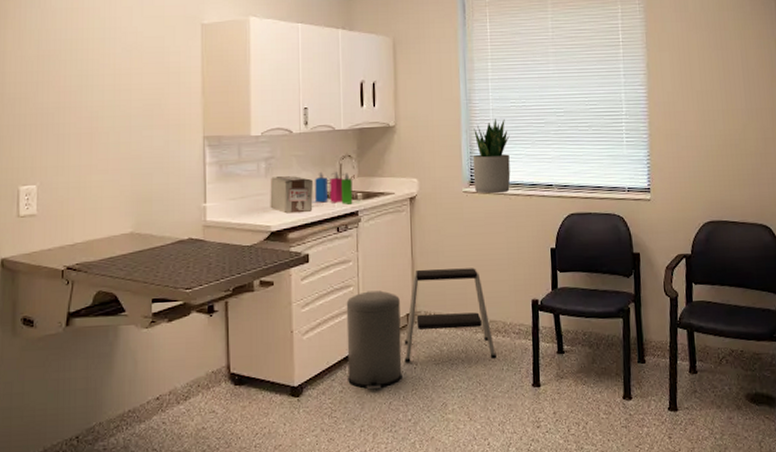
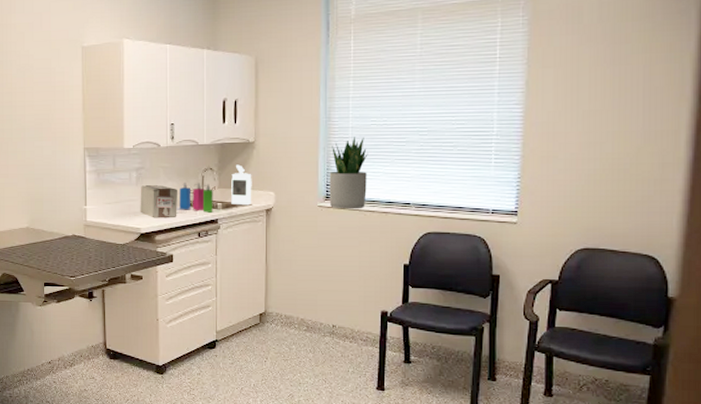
pedal bin: present [346,290,402,390] -> none [205,291,253,376]
tissue box: none [371,150,395,195] -> present [231,164,252,205]
step stool: present [404,268,497,364] -> none [256,275,343,362]

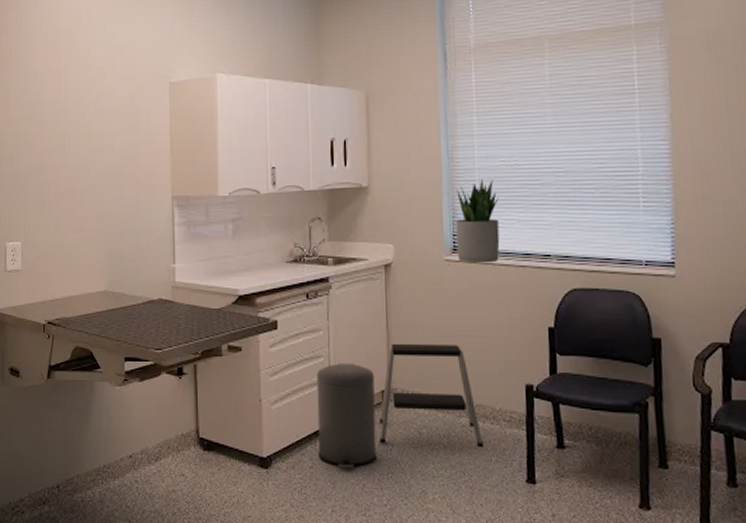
box: present [140,184,177,218] -> none [237,237,281,278]
soap dispenser: present [180,182,213,213] -> none [283,234,323,270]
pedal bin: none [205,291,253,376] -> present [316,363,377,469]
tissue box: present [231,164,252,205] -> none [343,213,368,261]
step stool: none [256,275,343,362] -> present [378,343,484,448]

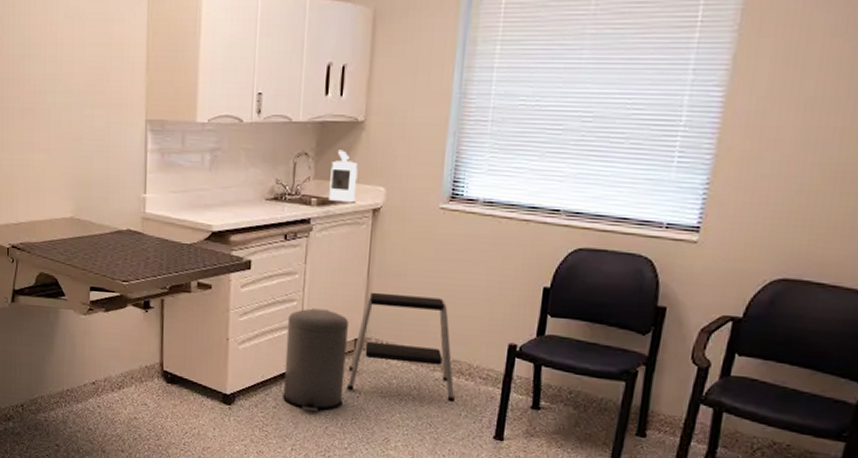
tissue box: none [343,213,368,261] -> present [329,149,358,203]
planter: present [455,179,500,263] -> none [455,120,512,215]

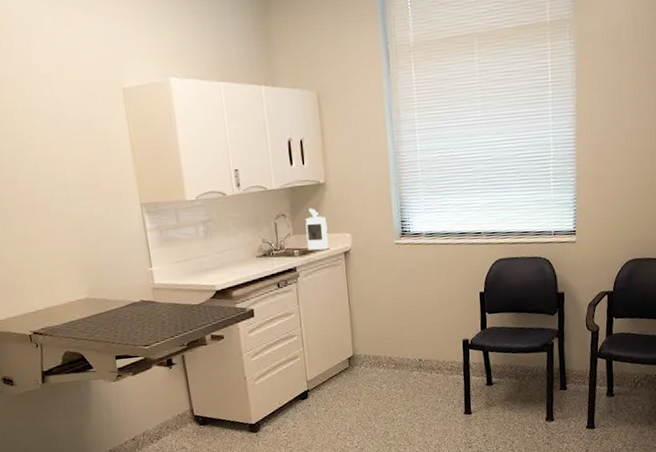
pedal bin: present [283,308,348,412] -> none [292,338,347,424]
step stool: present [346,292,455,403] -> none [347,314,431,400]

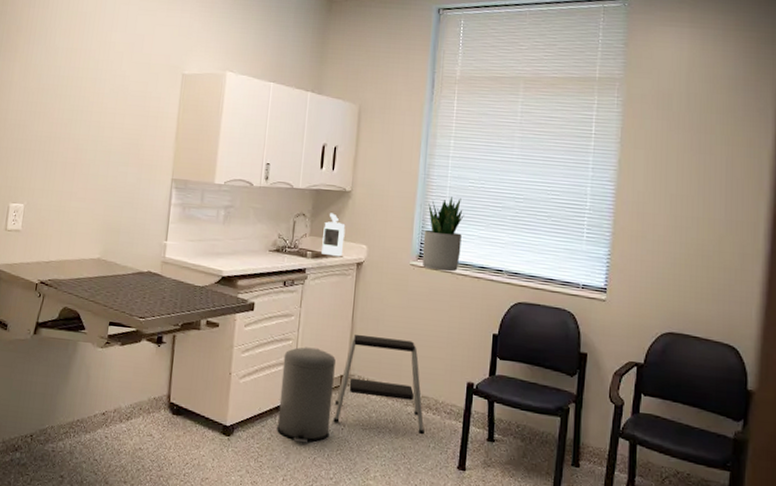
pedal bin: none [292,338,347,424] -> present [277,347,336,443]
step stool: none [347,314,431,400] -> present [333,334,425,435]
planter: none [402,170,440,245] -> present [422,197,464,272]

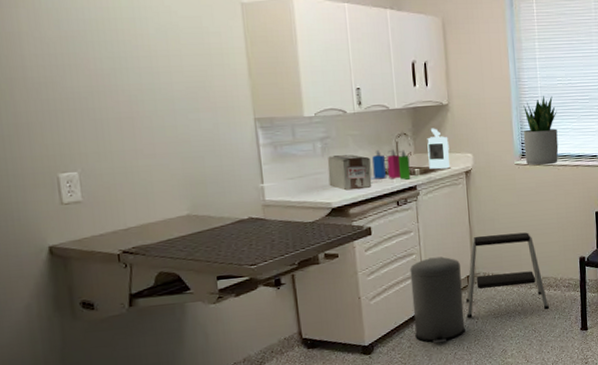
box: none [224,224,266,264] -> present [327,154,372,191]
soap dispenser: none [267,225,304,261] -> present [372,149,411,180]

